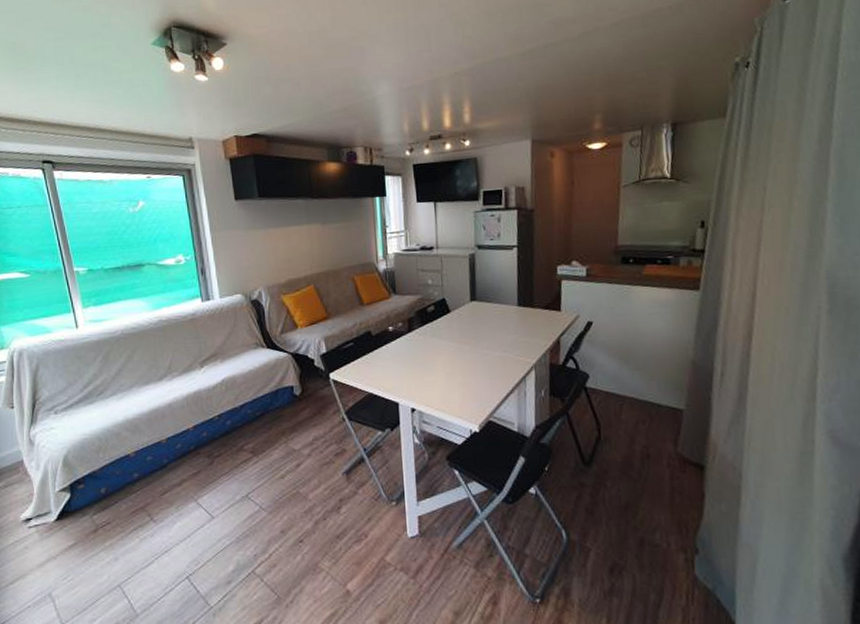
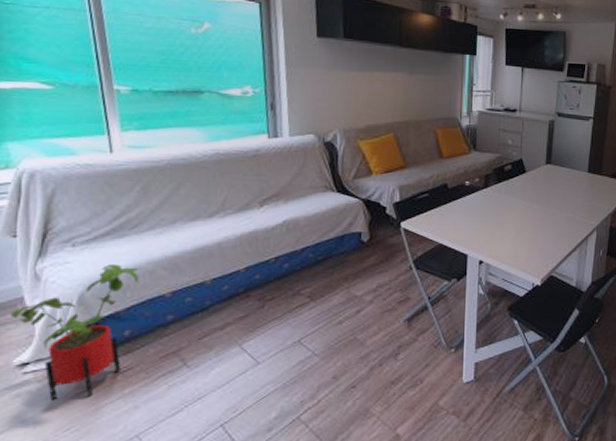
house plant: none [14,428,107,552] -> present [9,264,139,401]

